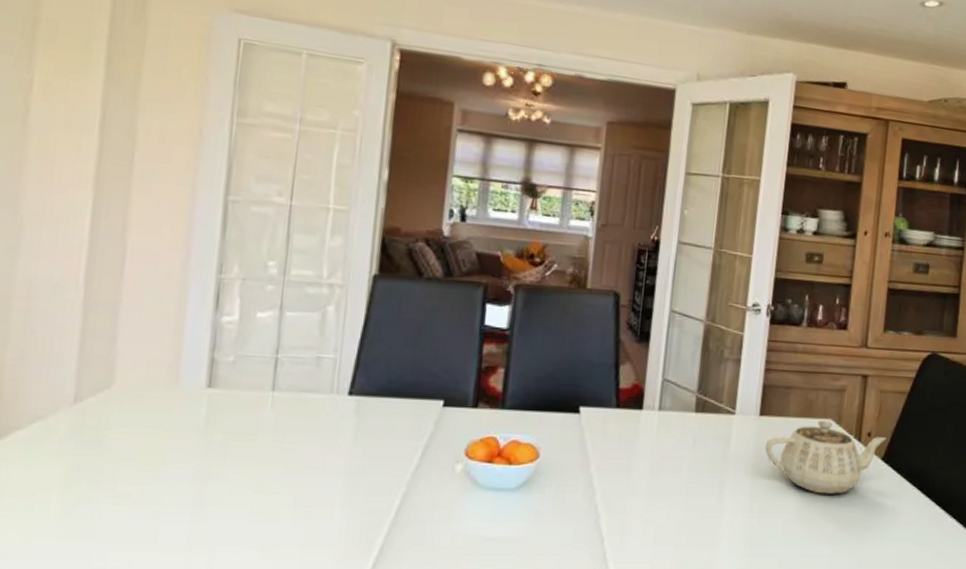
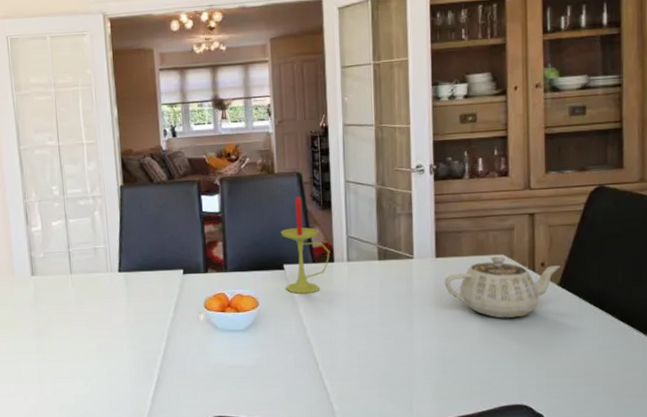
candle: none [578,321,640,448] -> present [281,196,330,294]

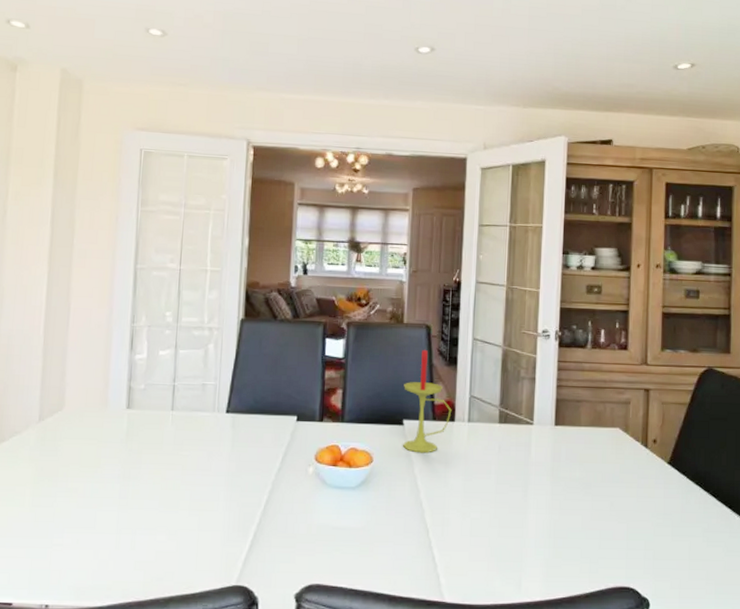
teapot: present [444,256,561,318] -> none [561,429,672,494]

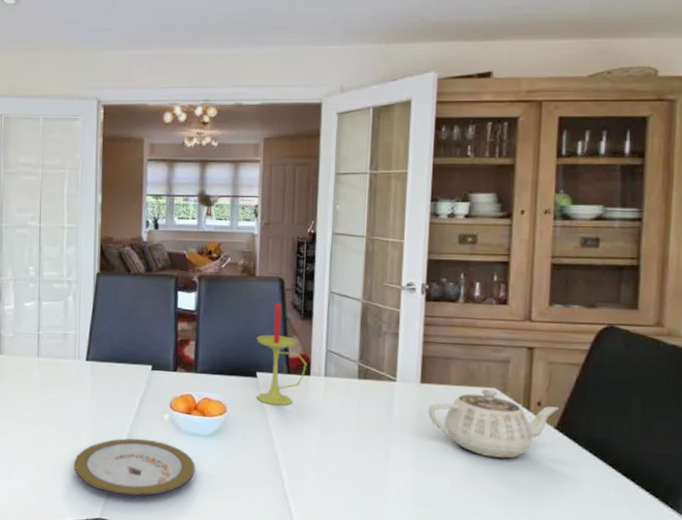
plate: none [208,494,340,558] -> present [73,438,195,496]
teapot: none [561,429,672,494] -> present [428,388,560,459]

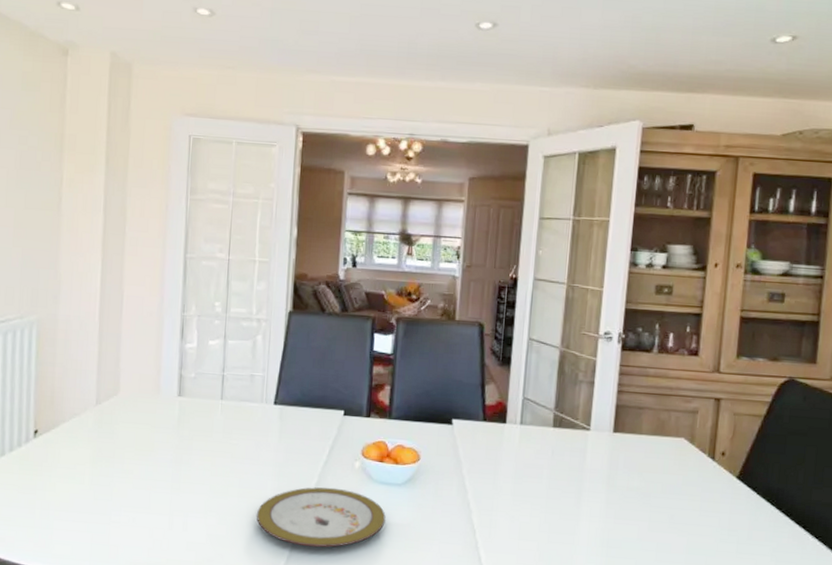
candle: present [257,302,307,406] -> none [451,348,504,454]
teapot: present [428,388,560,459] -> none [619,438,742,508]

